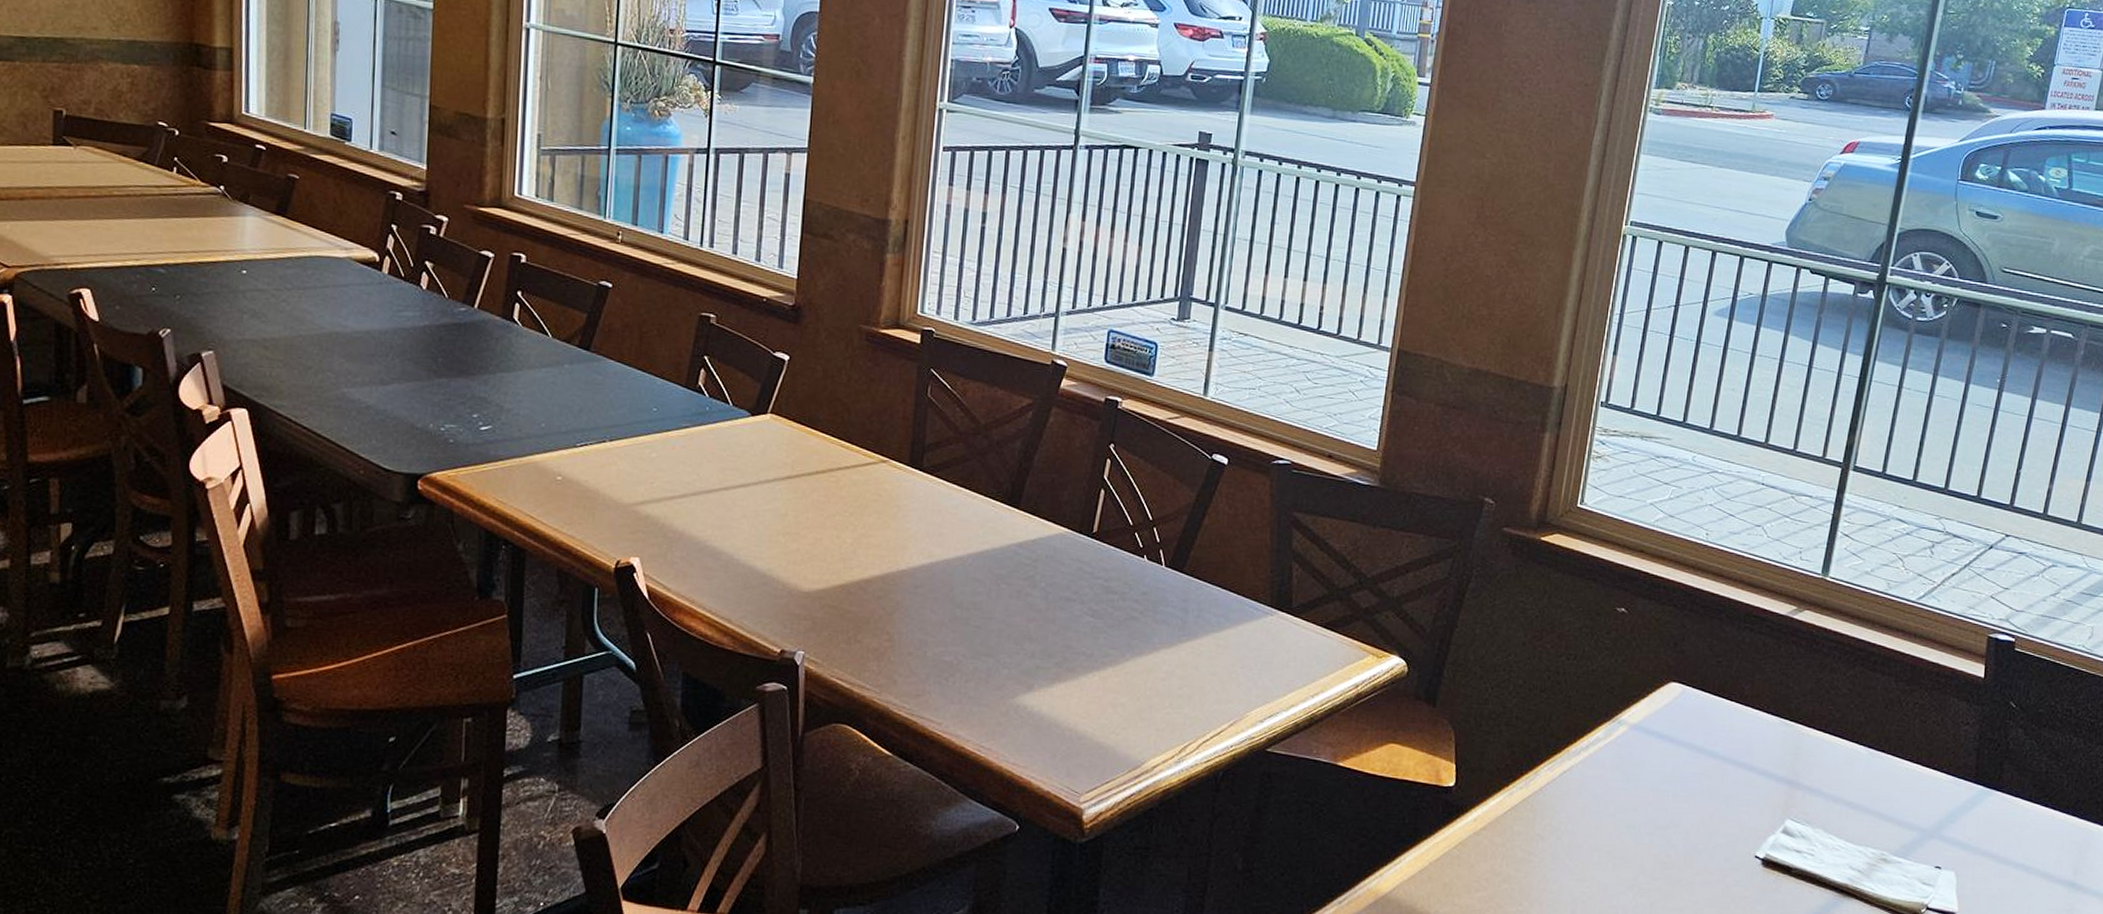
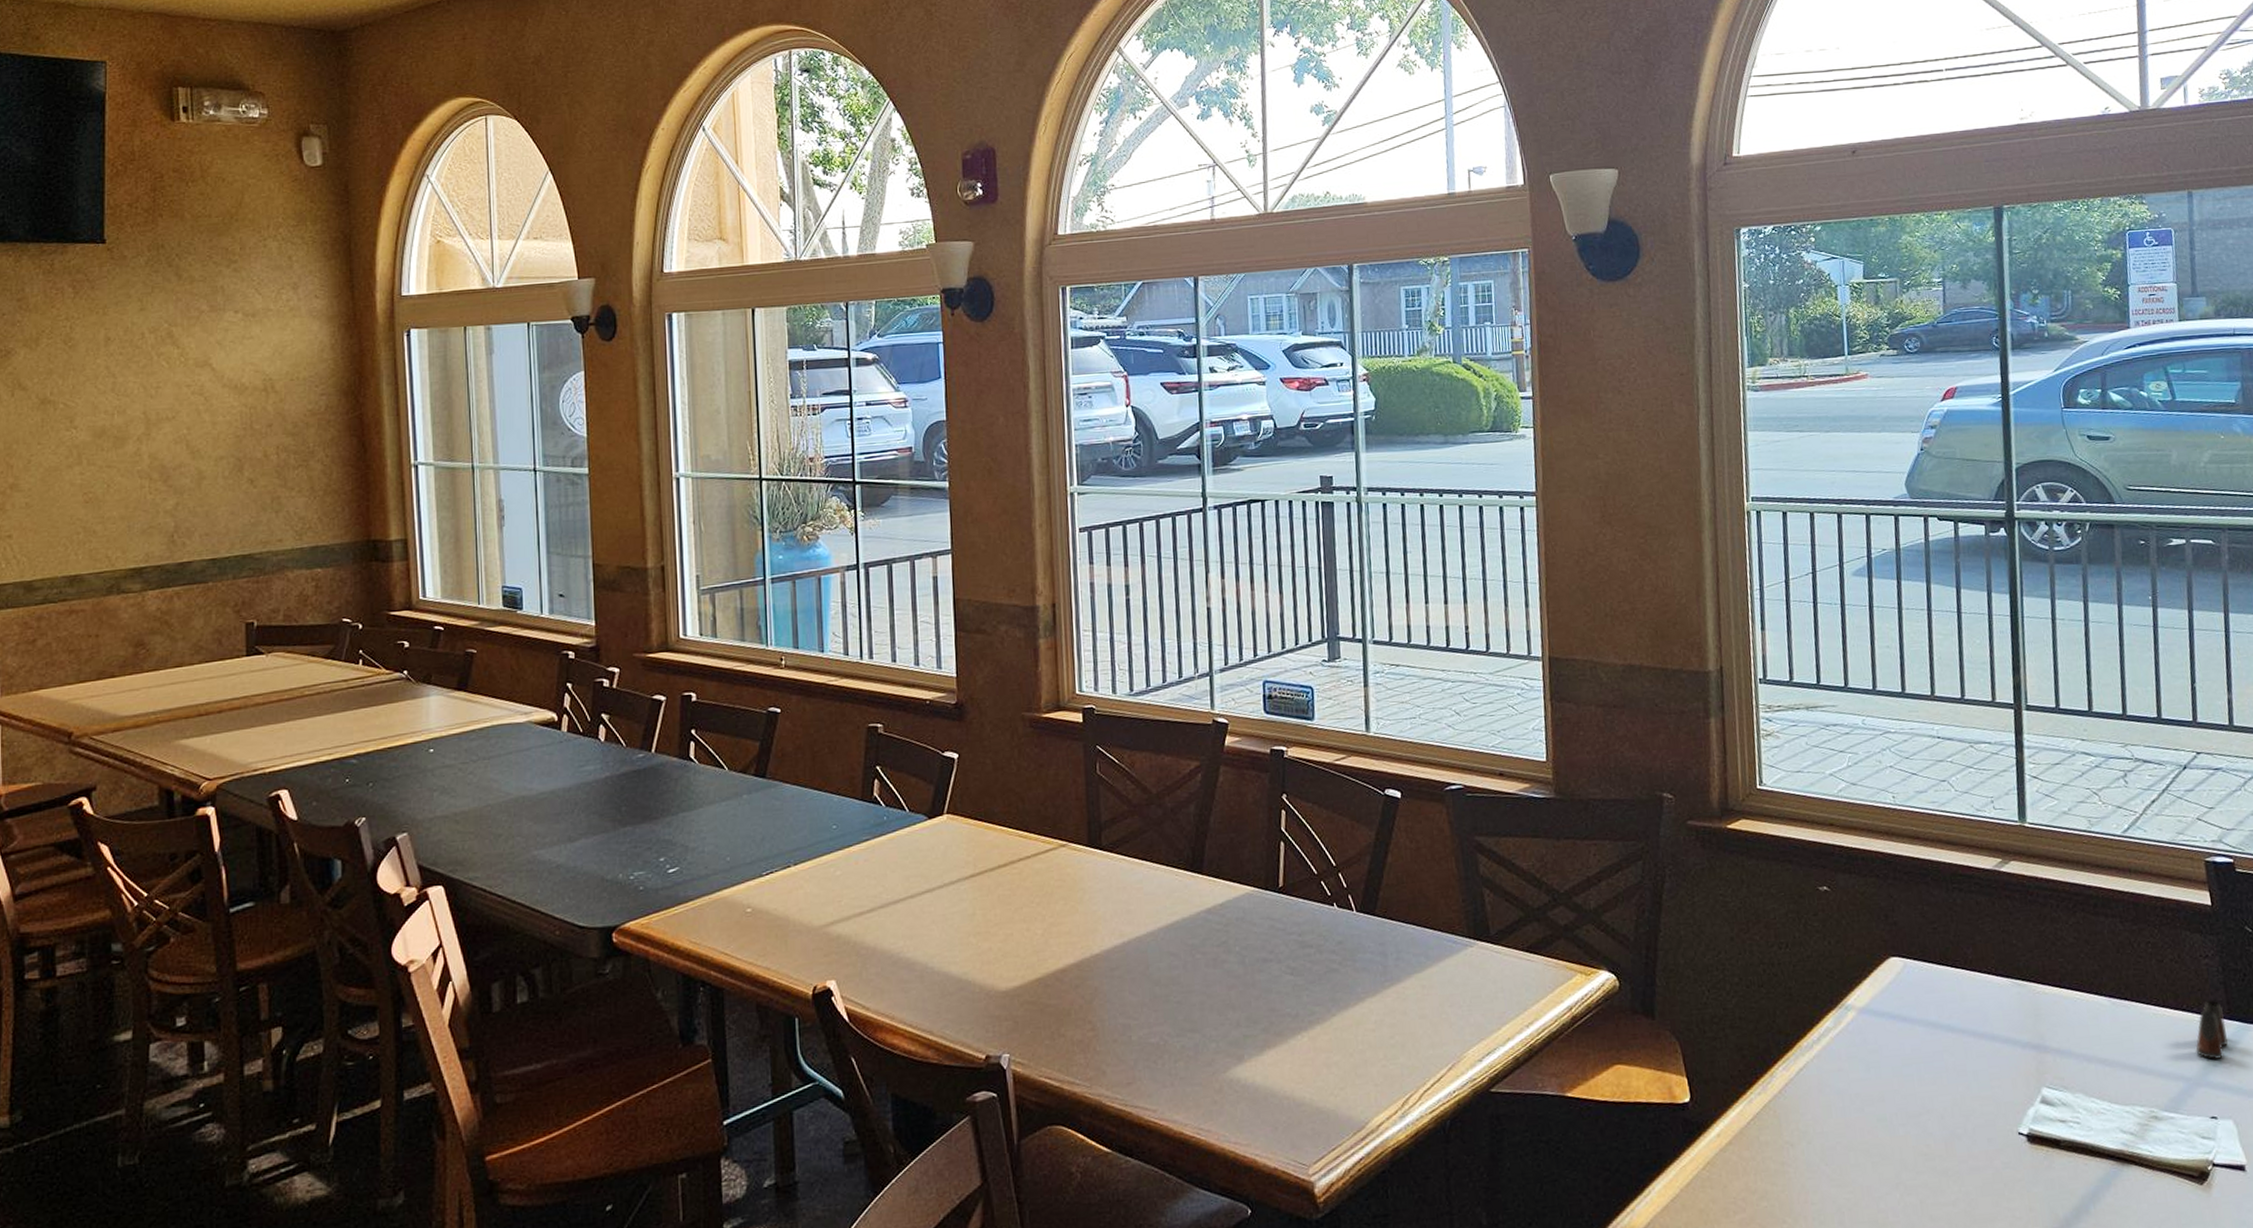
salt shaker: none [1936,763,1970,818] -> present [2195,1000,2228,1060]

